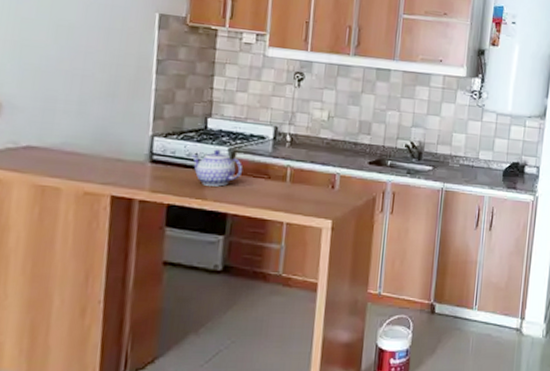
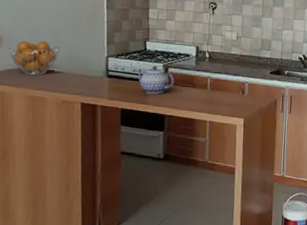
fruit basket: none [10,110,85,157] -> present [9,40,59,75]

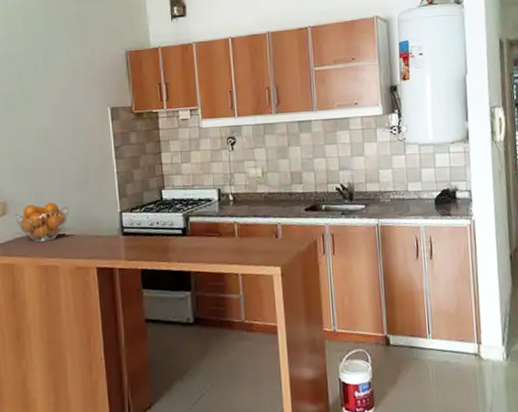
teapot: present [136,65,175,94] -> none [153,216,198,249]

